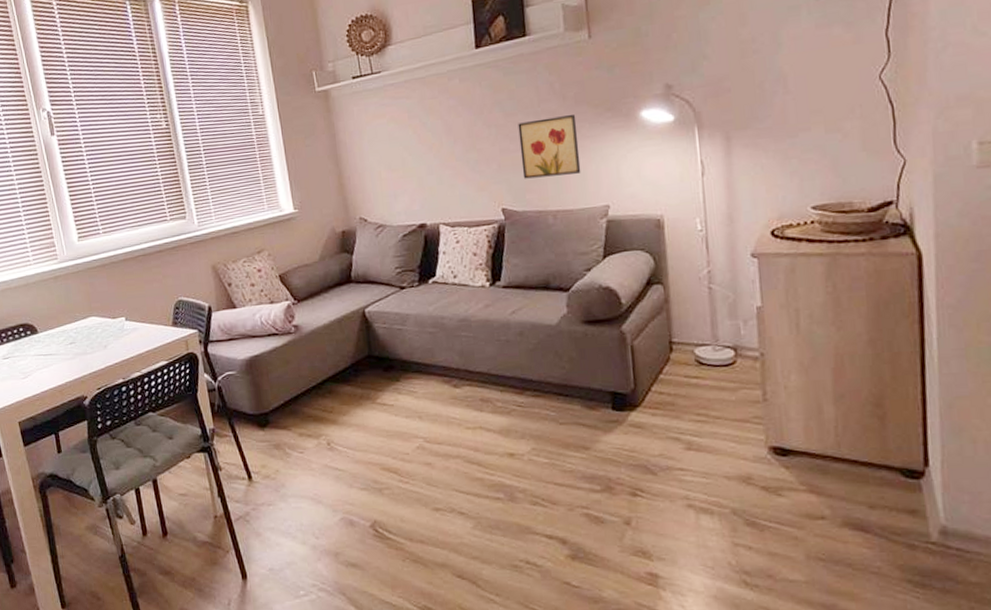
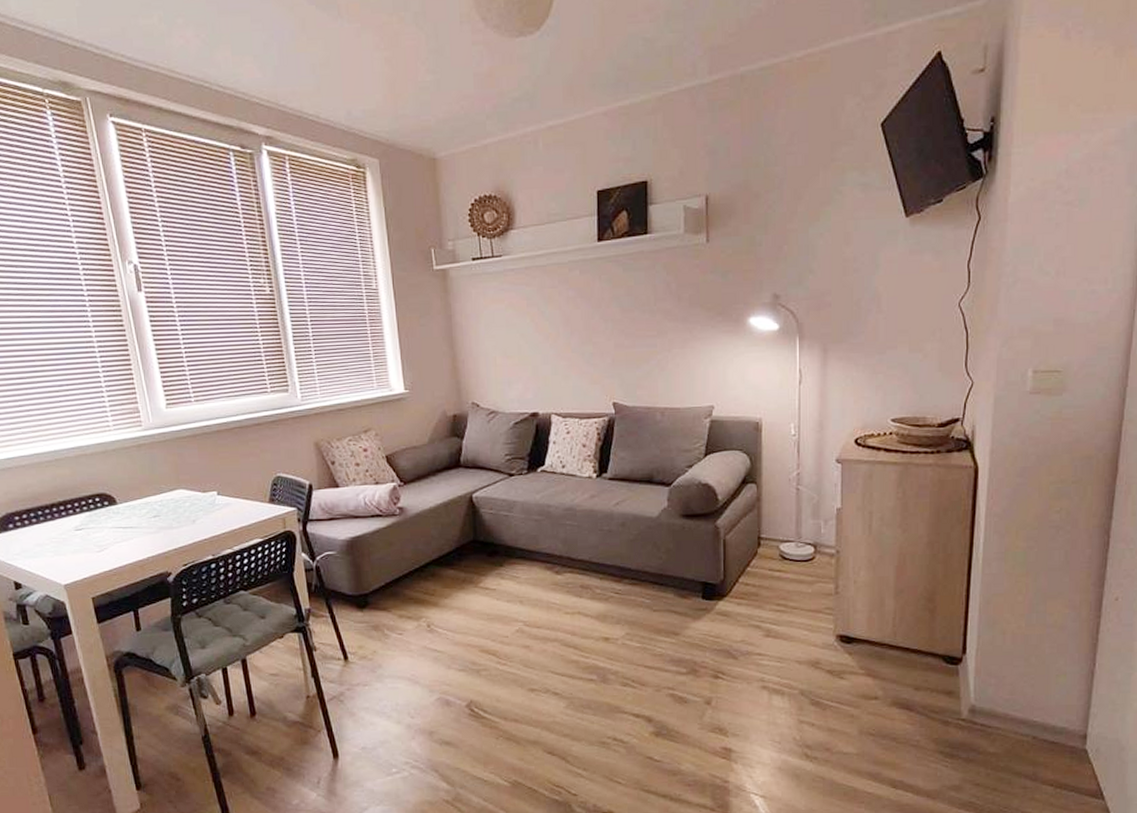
wall art: present [518,115,581,179] -> none [634,316,690,375]

